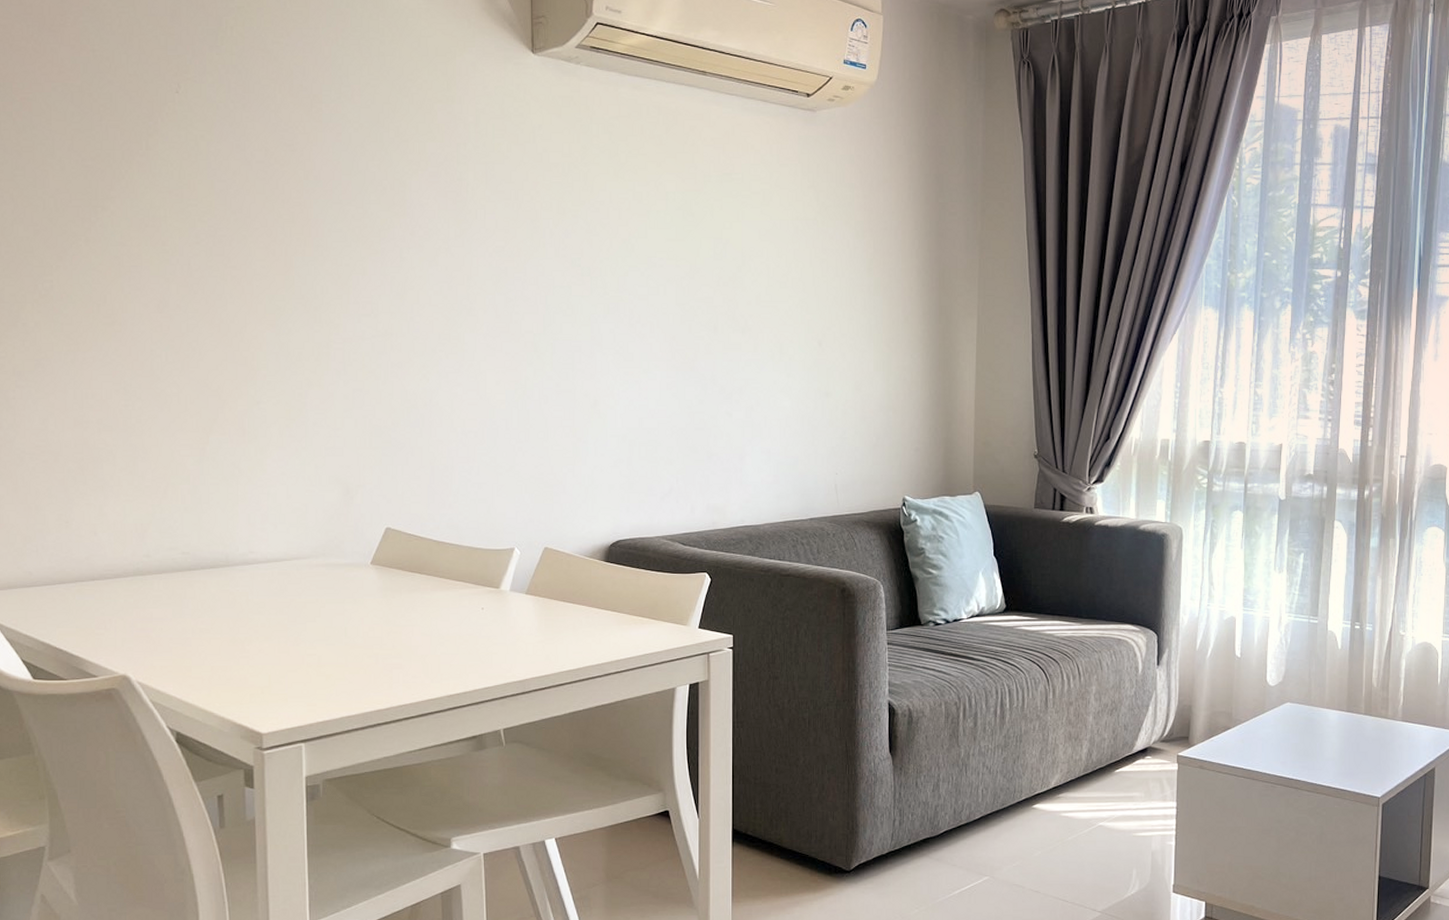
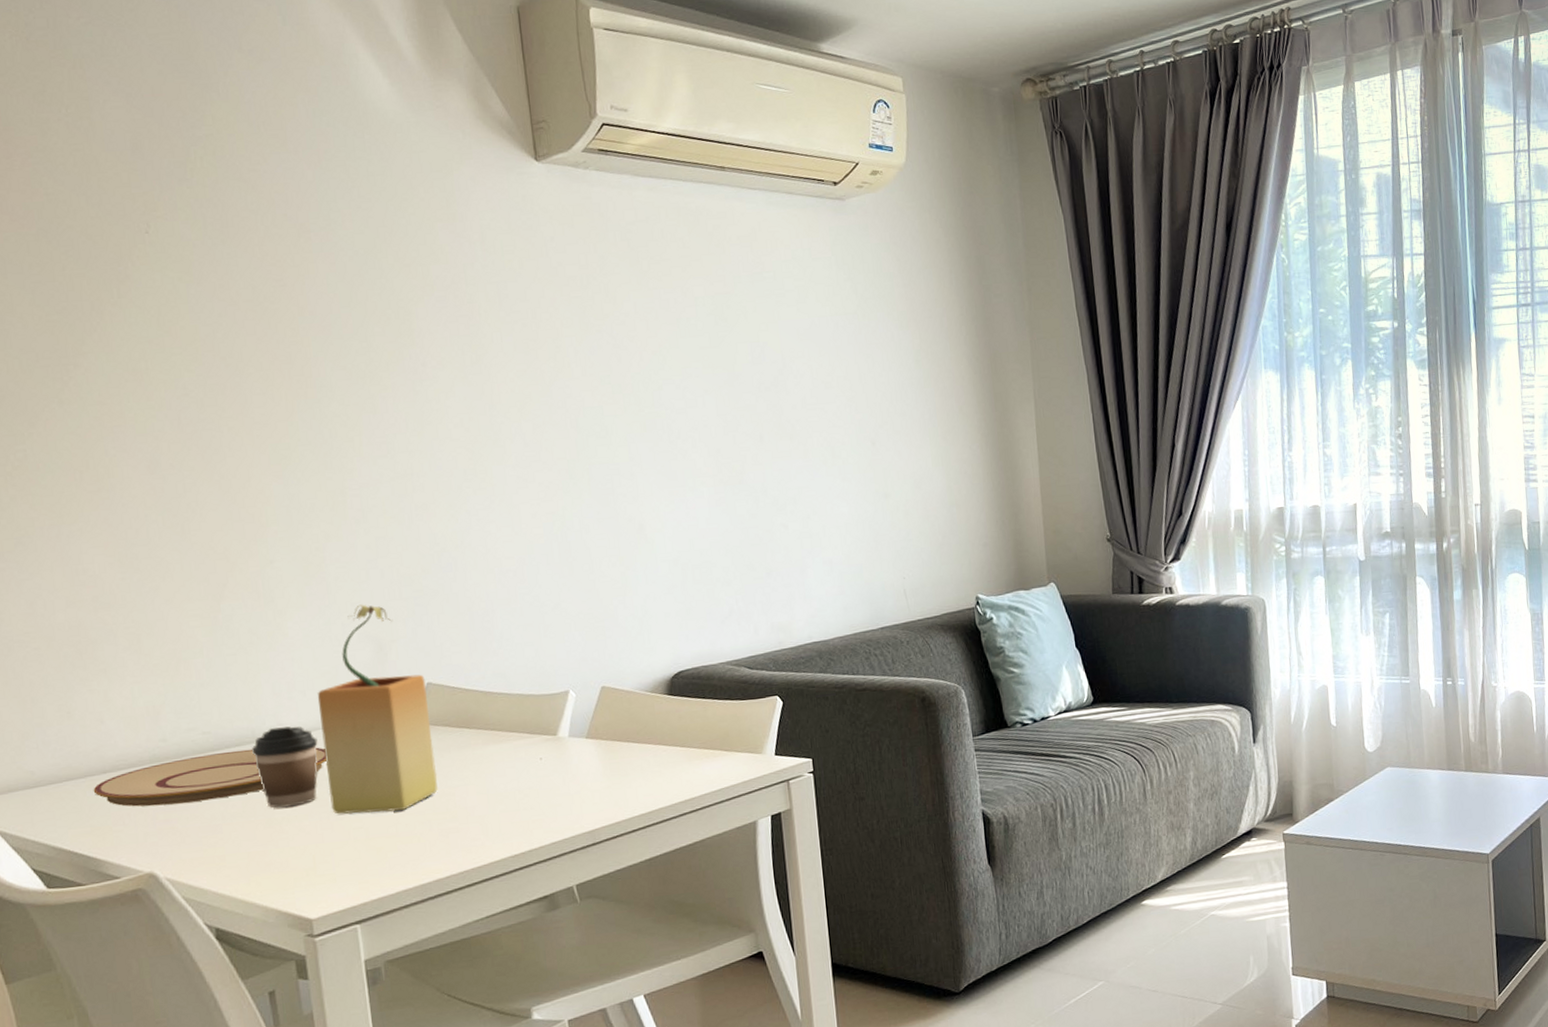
plate: none [81,572,289,615] -> present [93,747,327,807]
coffee cup: none [225,555,283,629] -> present [252,726,318,808]
potted plant: none [287,449,388,642] -> present [317,604,438,815]

